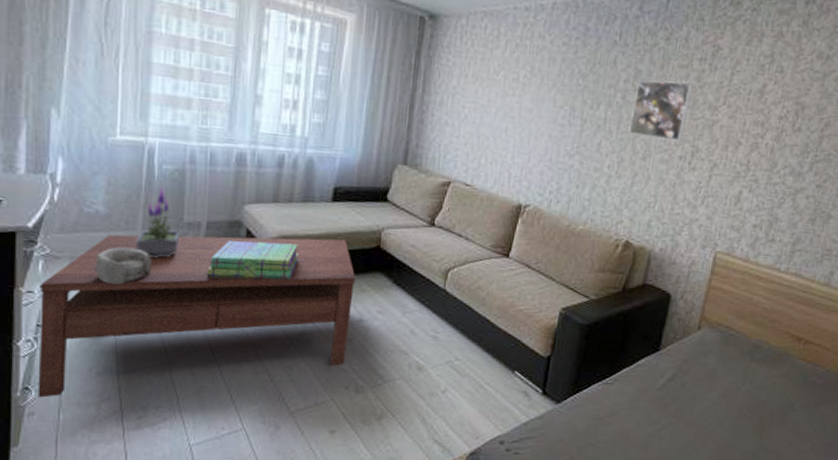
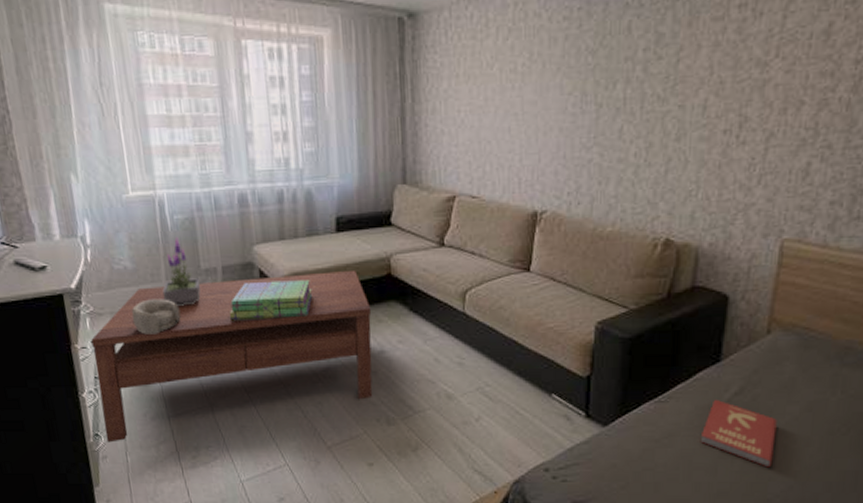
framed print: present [628,79,694,141] -> none [655,37,733,114]
book: none [636,383,699,446] -> present [700,399,777,468]

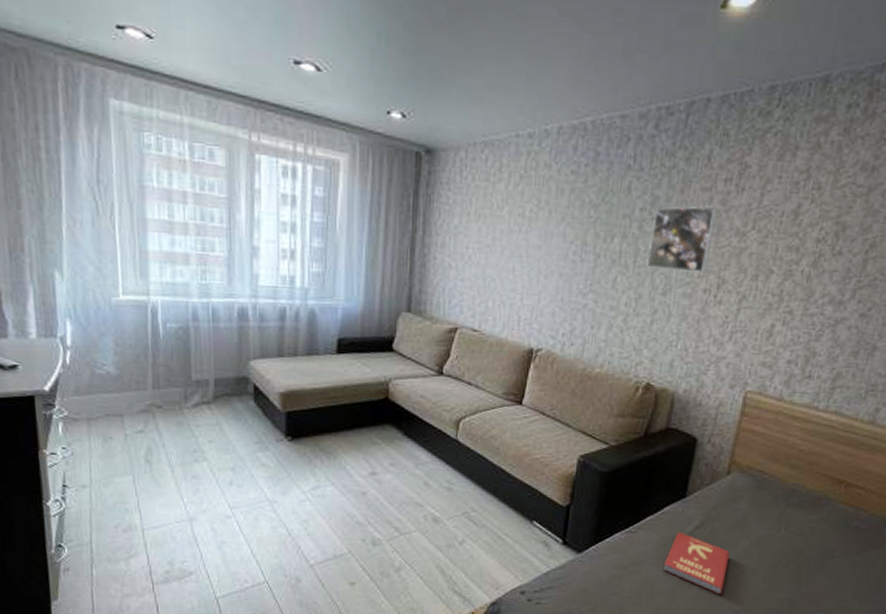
coffee table: present [91,271,373,443] -> none [62,392,366,554]
decorative bowl: present [131,299,181,335] -> none [110,407,166,444]
potted plant: present [162,237,201,306] -> none [147,346,189,416]
stack of books: present [229,280,313,321] -> none [218,397,308,435]
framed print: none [655,37,733,114] -> present [646,206,718,273]

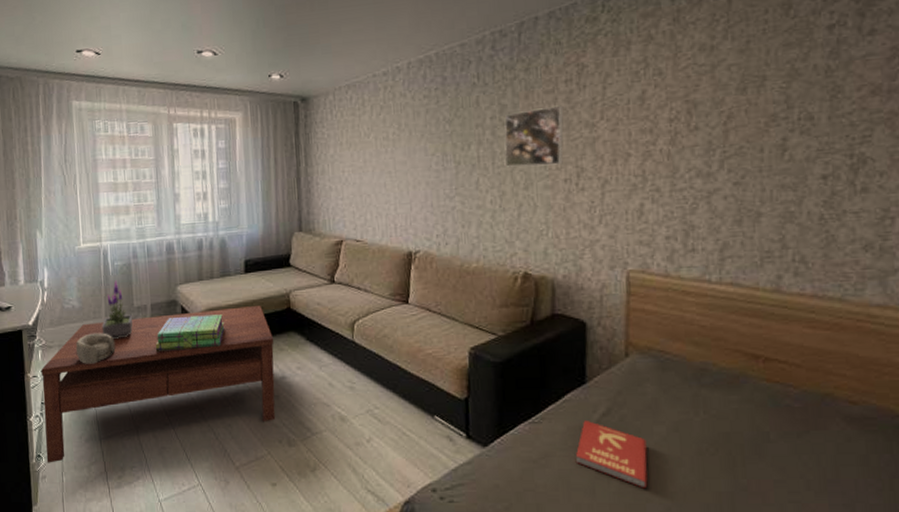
coffee table: none [62,392,366,554] -> present [41,306,276,463]
decorative bowl: none [110,407,166,444] -> present [75,333,116,364]
potted plant: none [147,346,189,416] -> present [102,280,133,339]
stack of books: none [218,397,308,435] -> present [155,314,225,351]

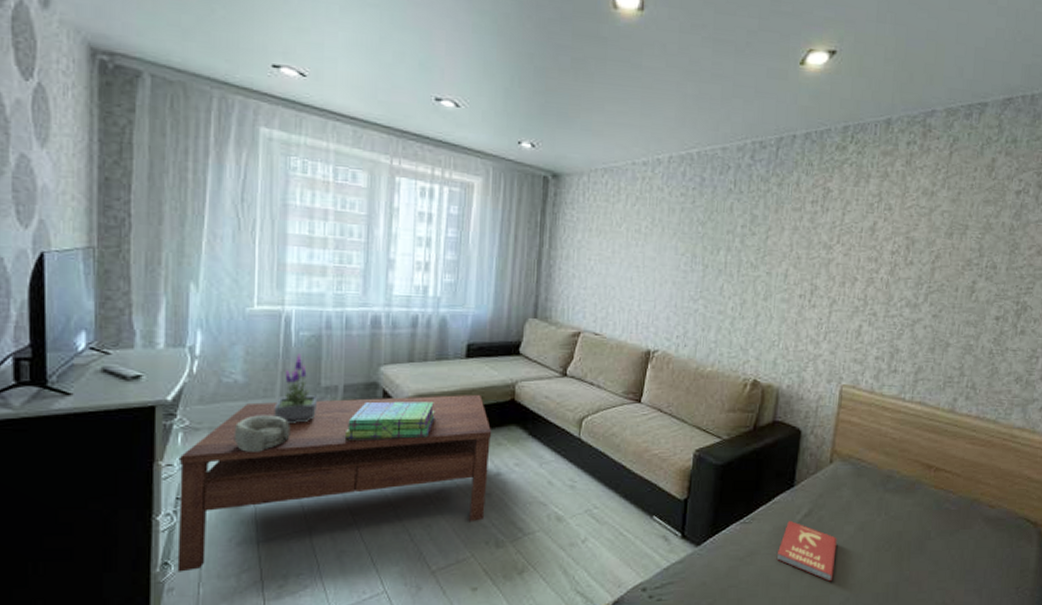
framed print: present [504,105,564,168] -> none [749,223,807,281]

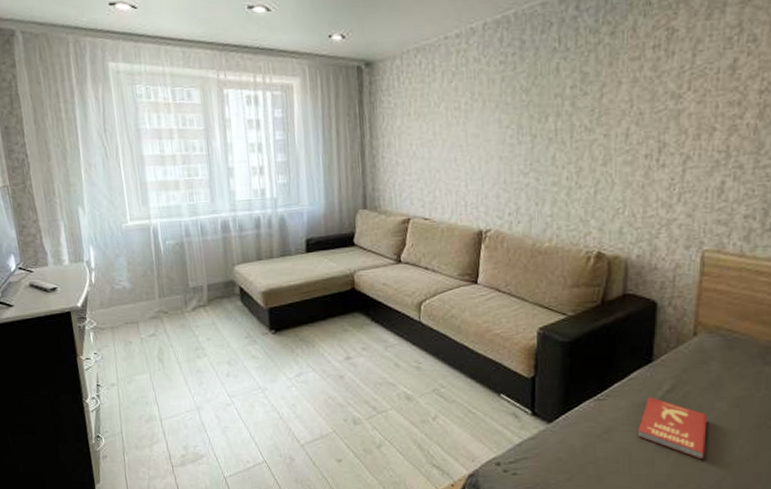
coffee table: present [177,395,492,572] -> none [94,286,340,443]
decorative bowl: present [234,415,291,452] -> none [129,314,172,346]
potted plant: present [274,353,317,423] -> none [156,260,189,320]
stack of books: present [344,401,435,440] -> none [213,295,287,333]

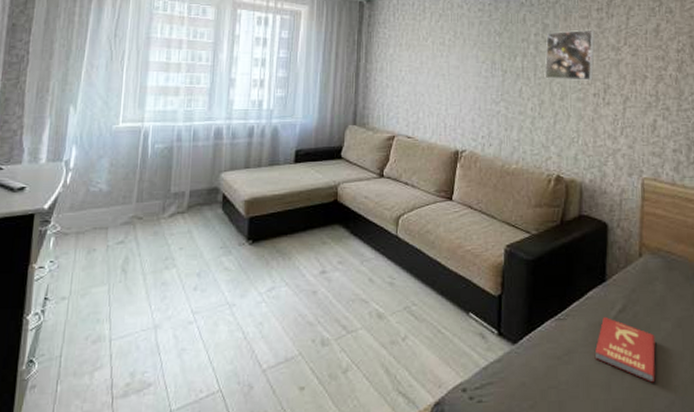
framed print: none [583,74,649,143] -> present [544,29,595,81]

